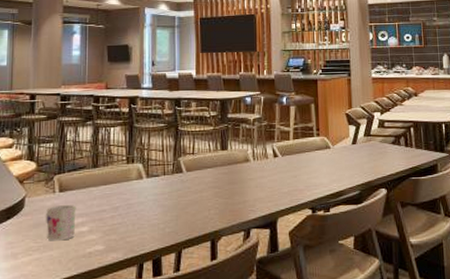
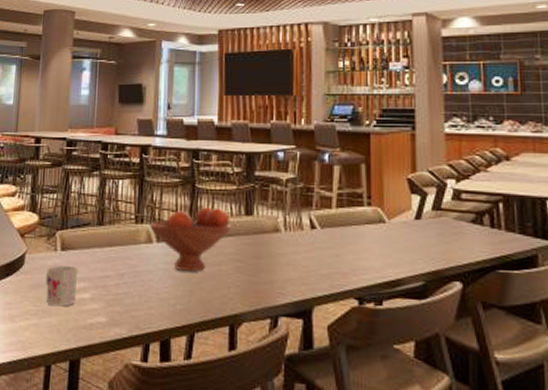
fruit bowl: none [140,145,210,200] -> present [150,207,232,271]

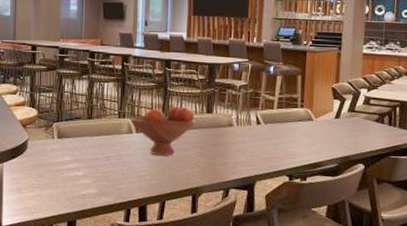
mug: present [45,265,79,307] -> none [45,149,73,182]

